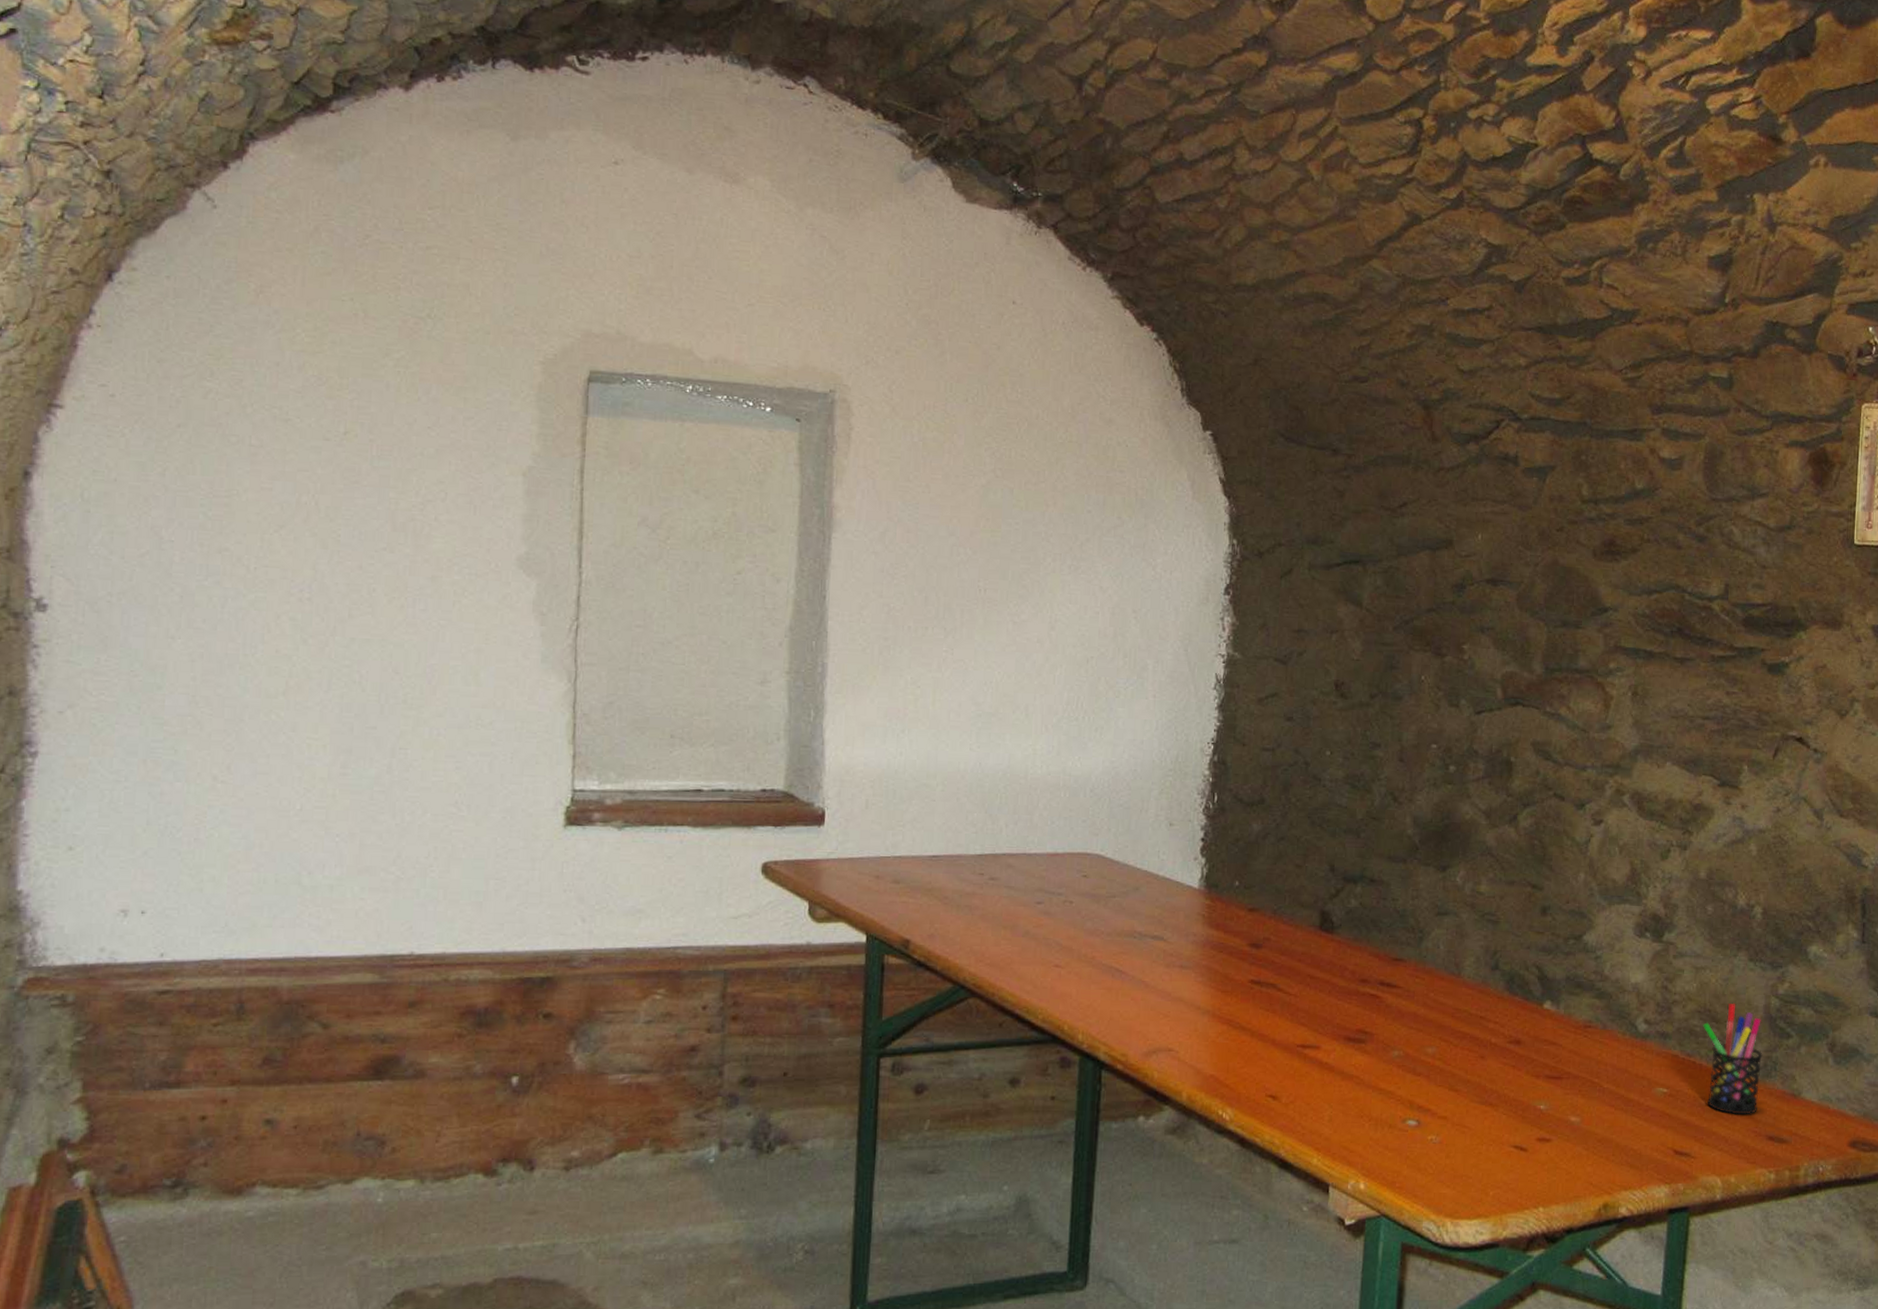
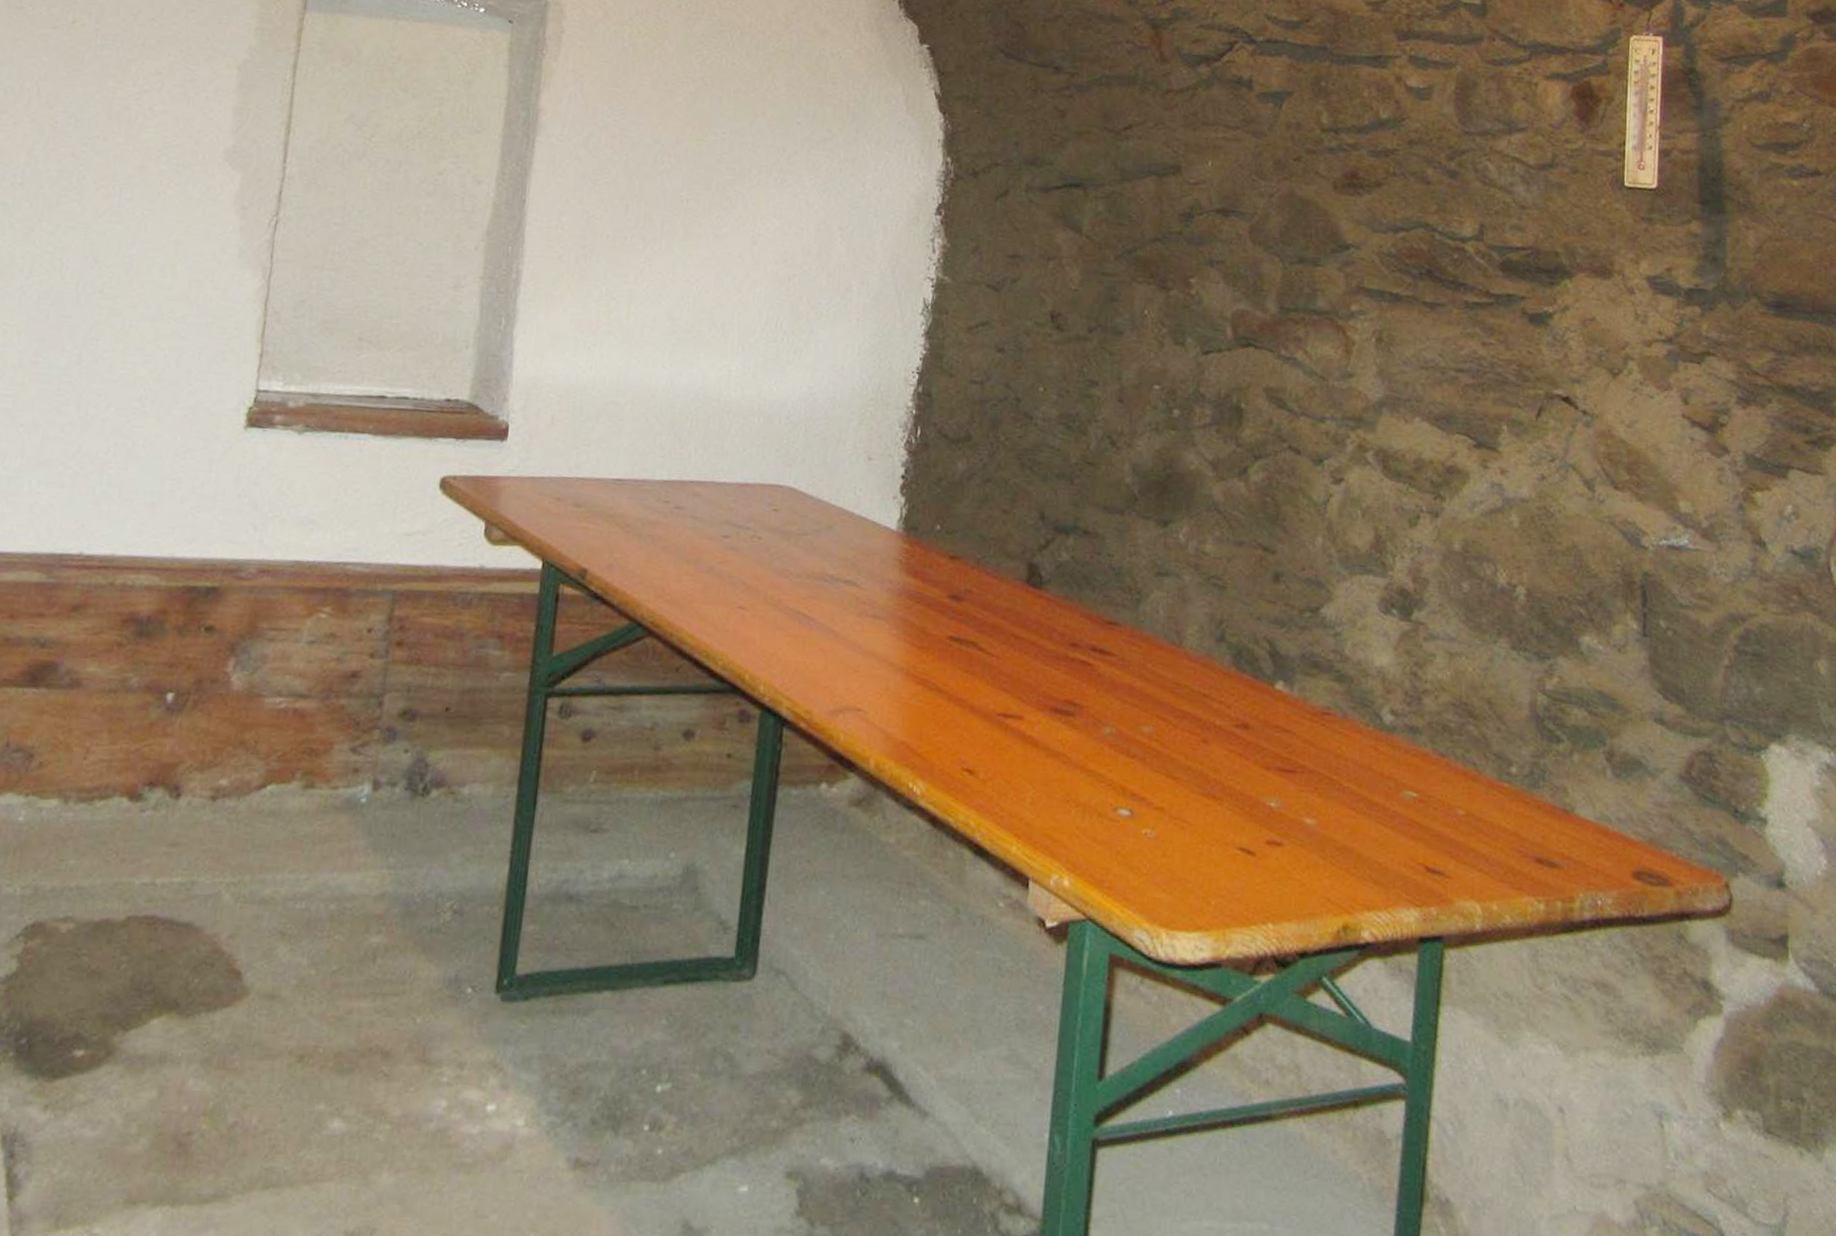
pen holder: present [1703,1003,1763,1115] -> none [1458,696,1529,831]

